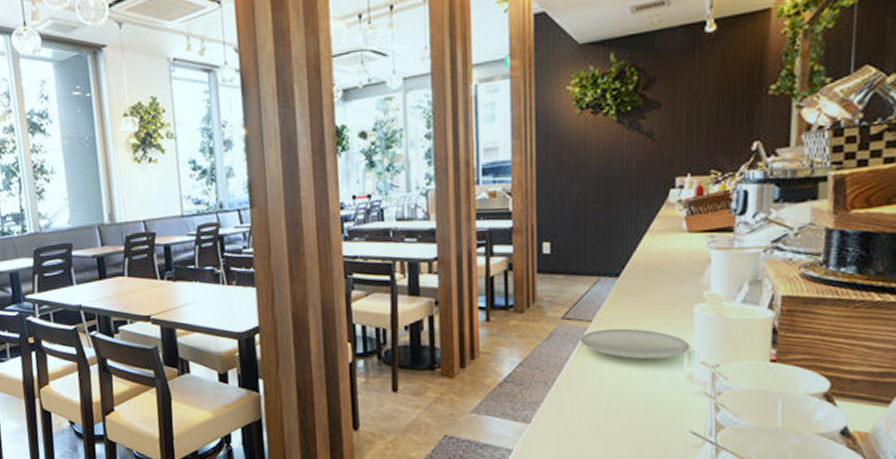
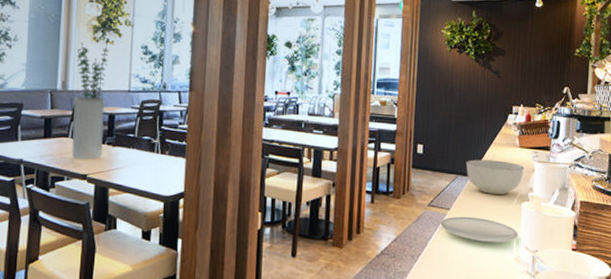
vase: none [119,162,163,301] -> present [71,42,109,161]
bowl: none [610,252,696,298] -> present [465,159,524,196]

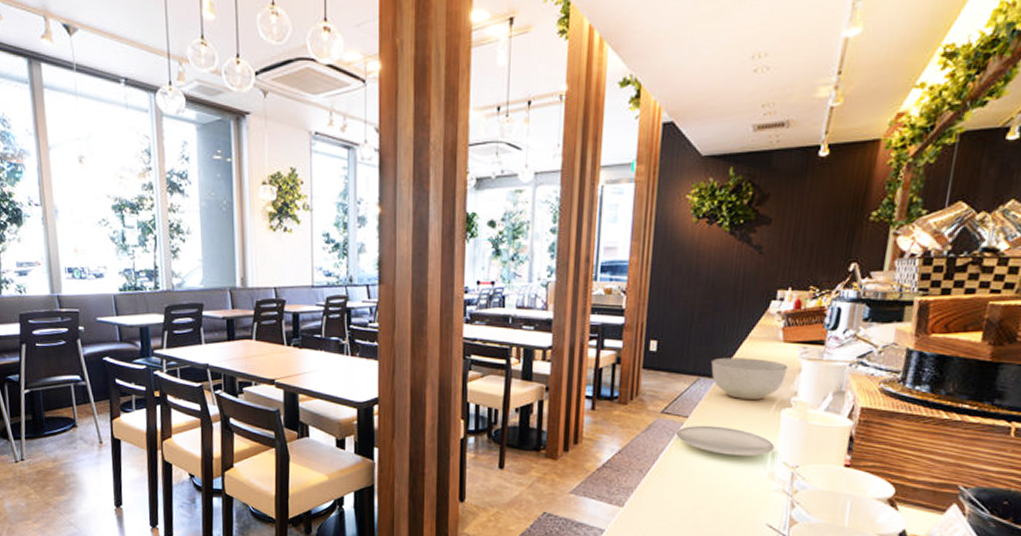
vase: present [71,42,109,161] -> none [254,231,289,365]

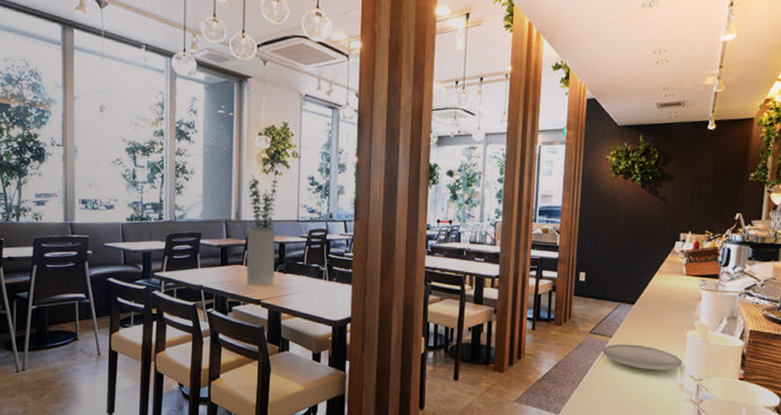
vase: none [254,231,289,365] -> present [246,174,278,287]
bowl: present [710,357,788,401] -> none [629,287,691,324]

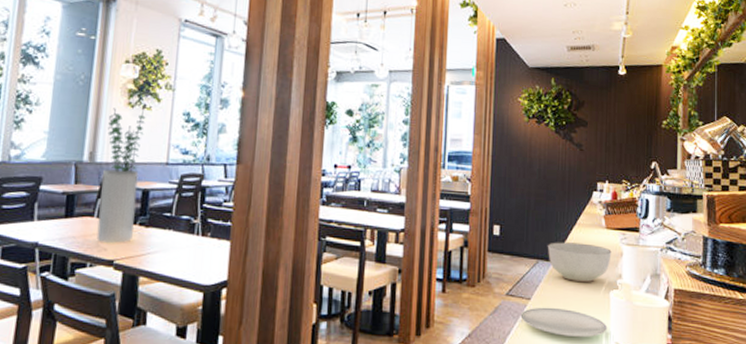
bowl: none [629,287,691,324] -> present [547,242,612,283]

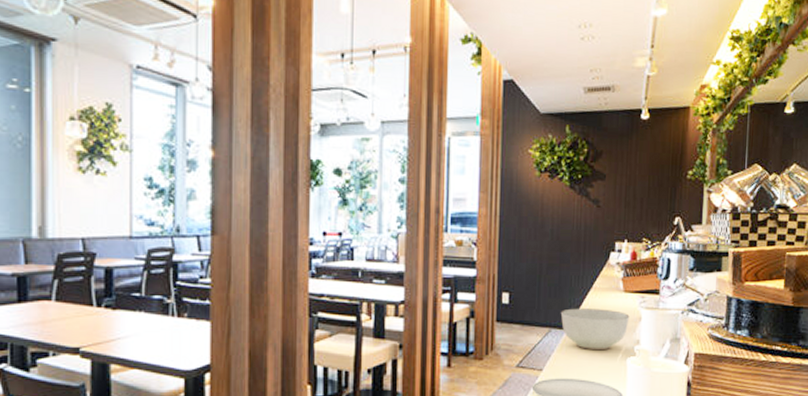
vase: present [96,108,146,244] -> none [57,174,101,330]

